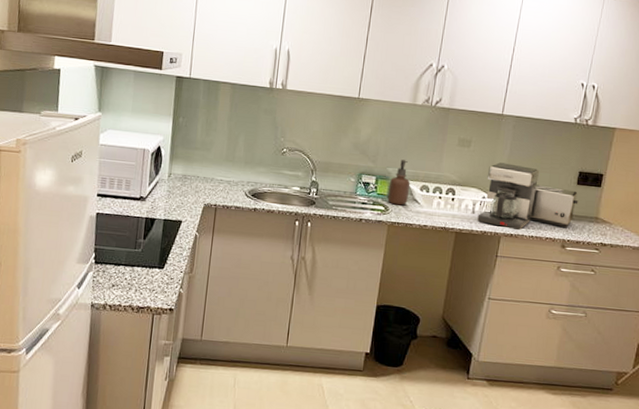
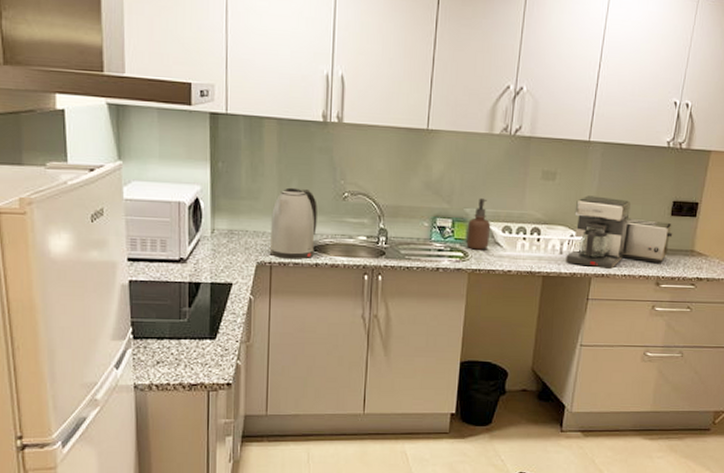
kettle: none [216,141,260,205] -> present [269,187,317,261]

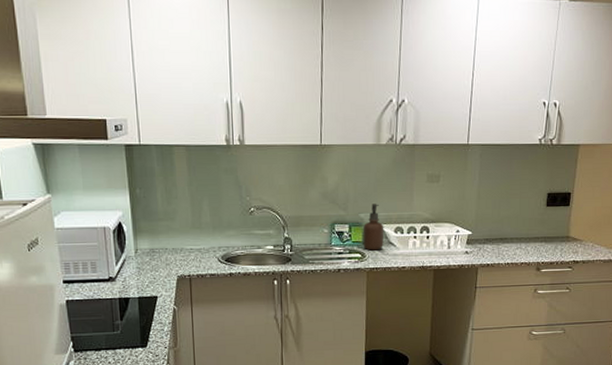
kettle: present [269,187,317,261] -> none [186,207,228,272]
coffee maker: present [566,196,630,270] -> none [454,194,509,260]
toaster: present [622,218,673,264] -> none [505,211,549,251]

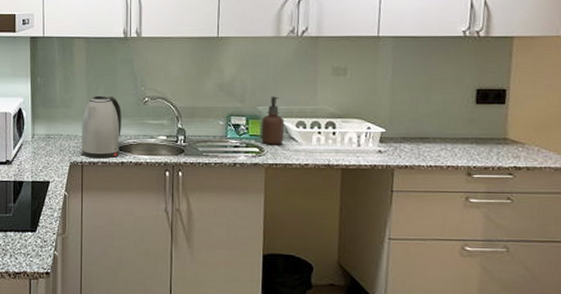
kettle: none [186,207,228,272] -> present [80,95,121,160]

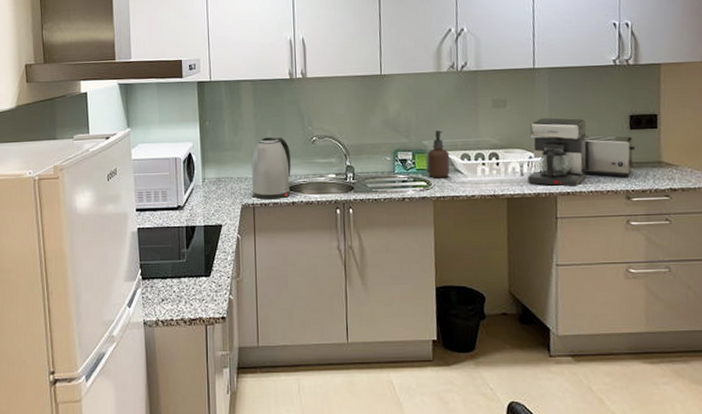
coffee maker: none [364,88,430,161] -> present [527,118,587,188]
toaster: none [425,108,481,154] -> present [584,135,636,178]

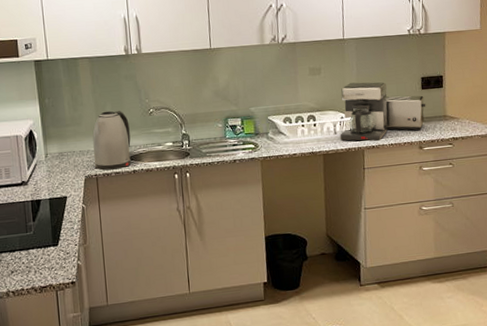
soap dispenser: present [427,130,450,178] -> none [254,97,274,141]

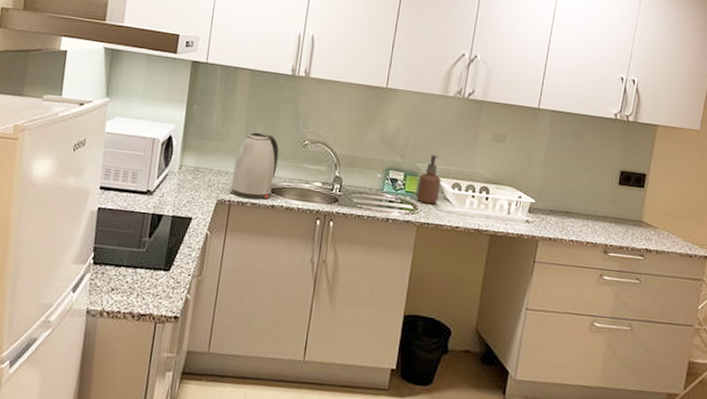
soap dispenser: none [254,97,274,141] -> present [416,155,442,205]
coffee maker: present [340,82,388,142] -> none [513,159,578,234]
toaster: present [385,95,426,131] -> none [570,184,621,232]

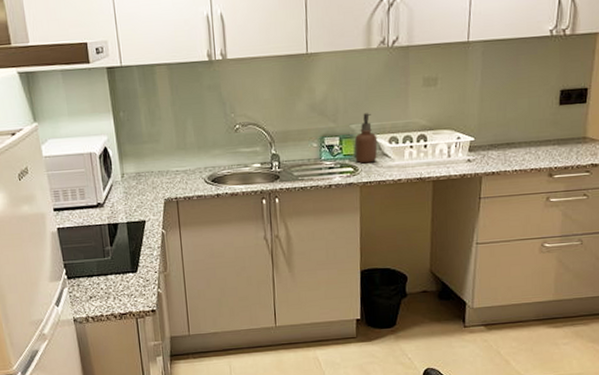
kettle: present [230,132,279,201] -> none [172,126,215,194]

